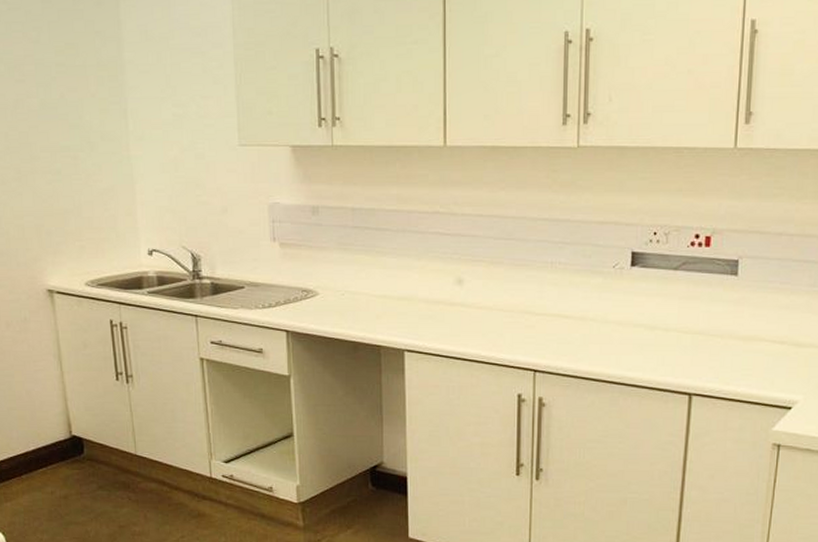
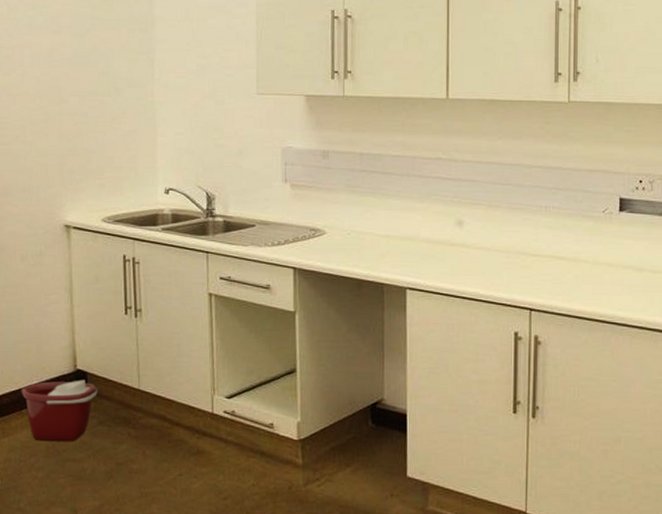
bucket: none [19,446,95,506] -> present [21,380,98,442]

